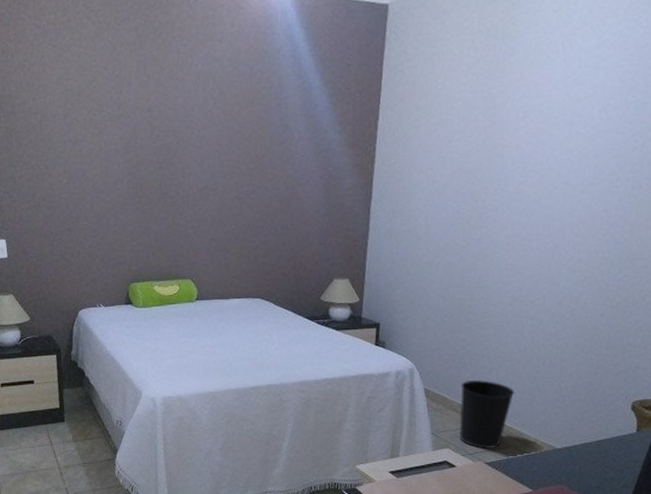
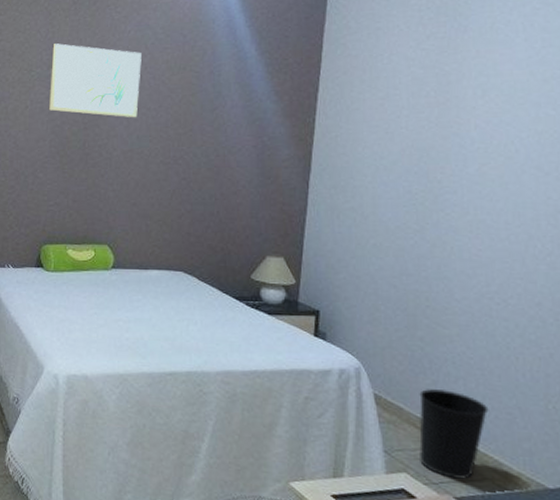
wall art: none [121,80,211,155] -> present [48,43,141,118]

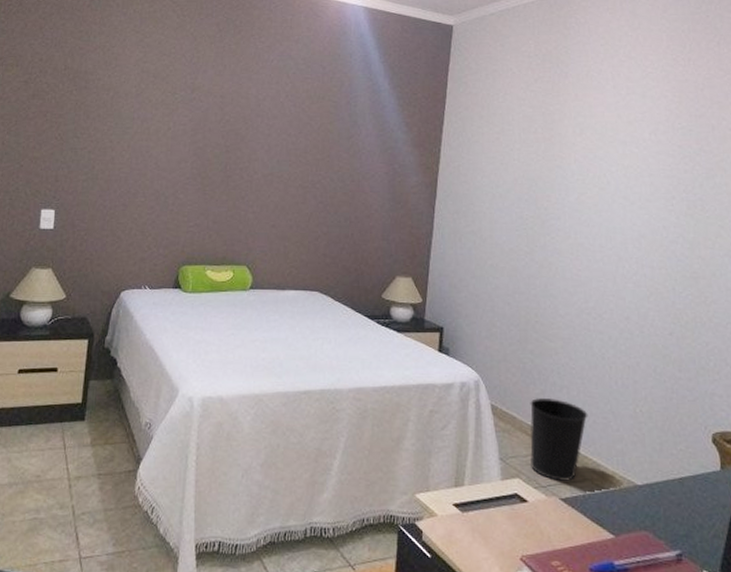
wall art: present [48,43,141,118] -> none [191,68,283,143]

